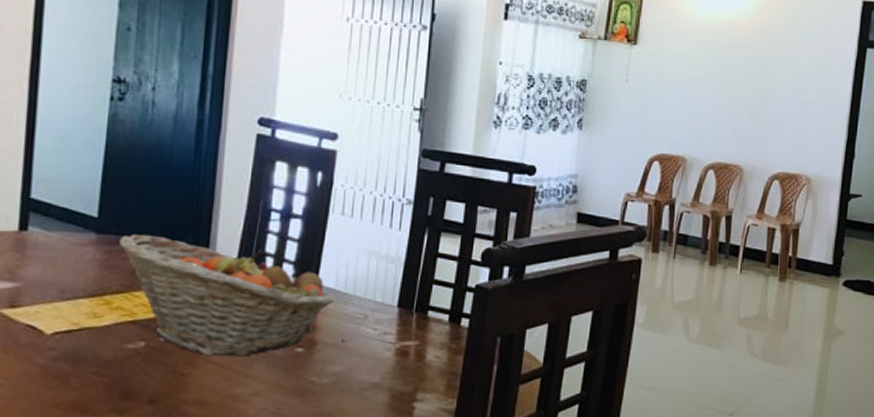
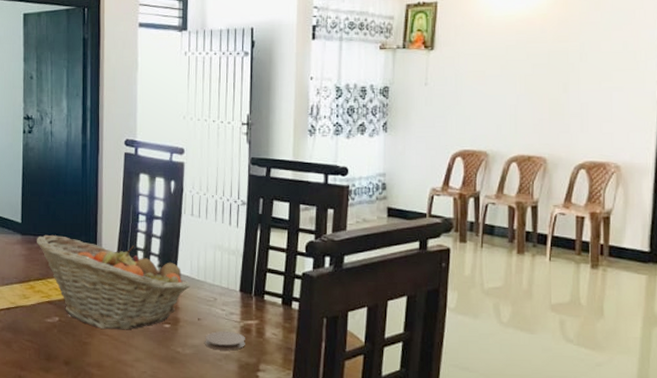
coaster: none [348,355,401,378] -> present [205,331,245,351]

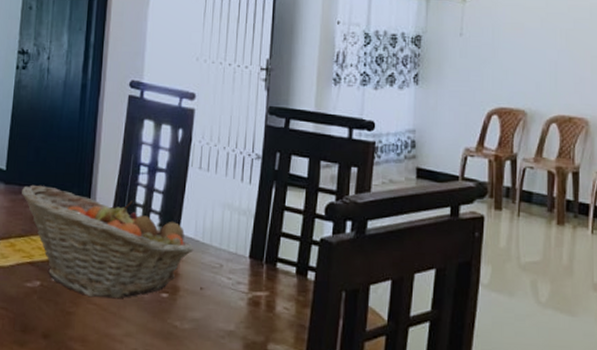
coaster: present [205,331,245,351] -> none [207,303,253,327]

